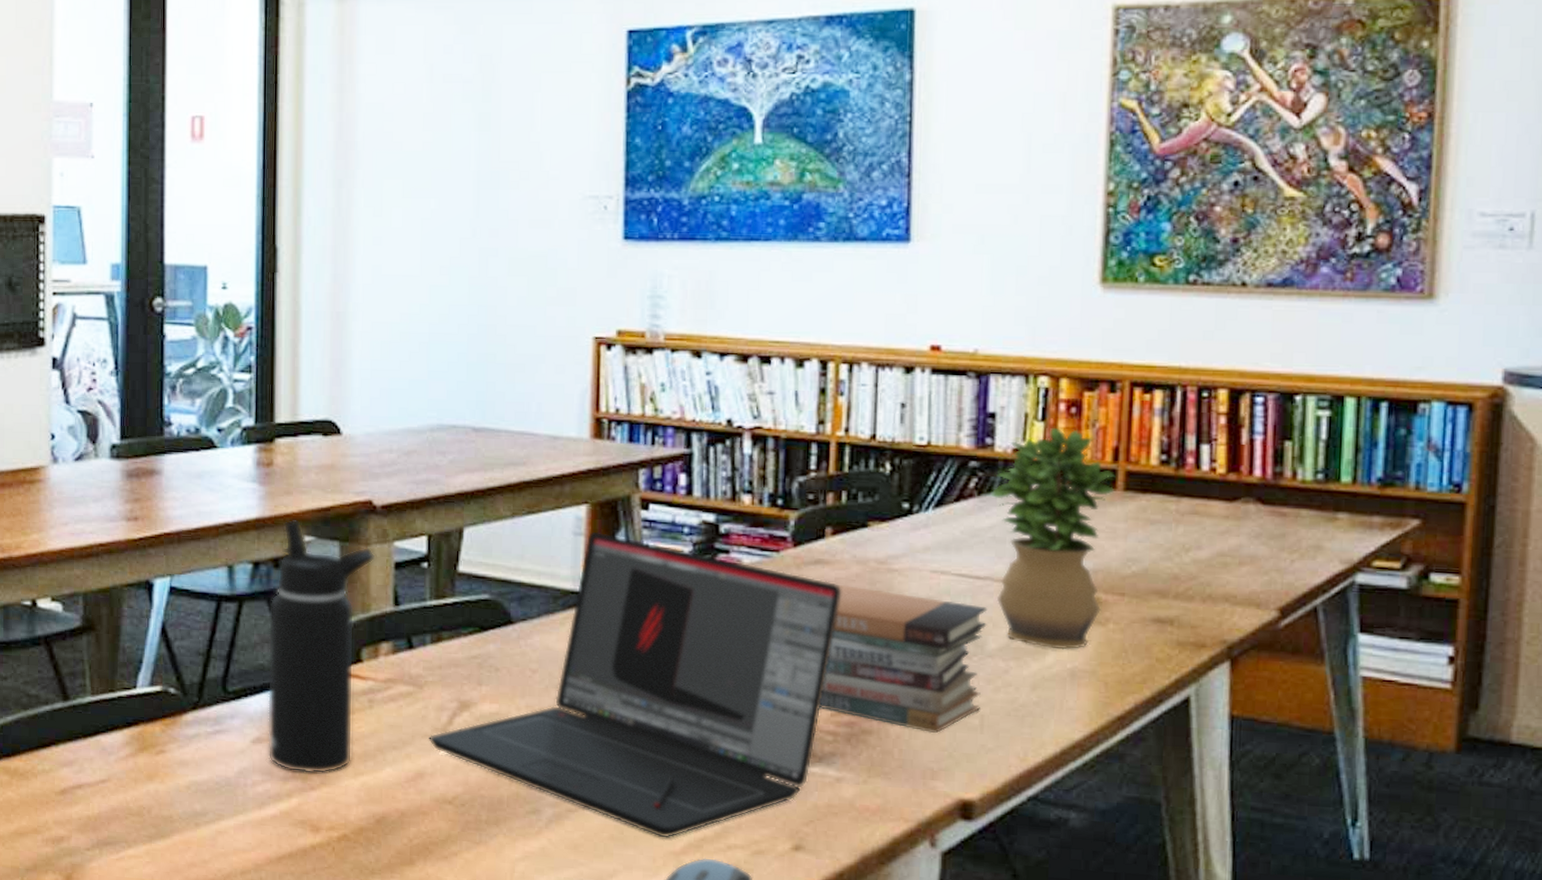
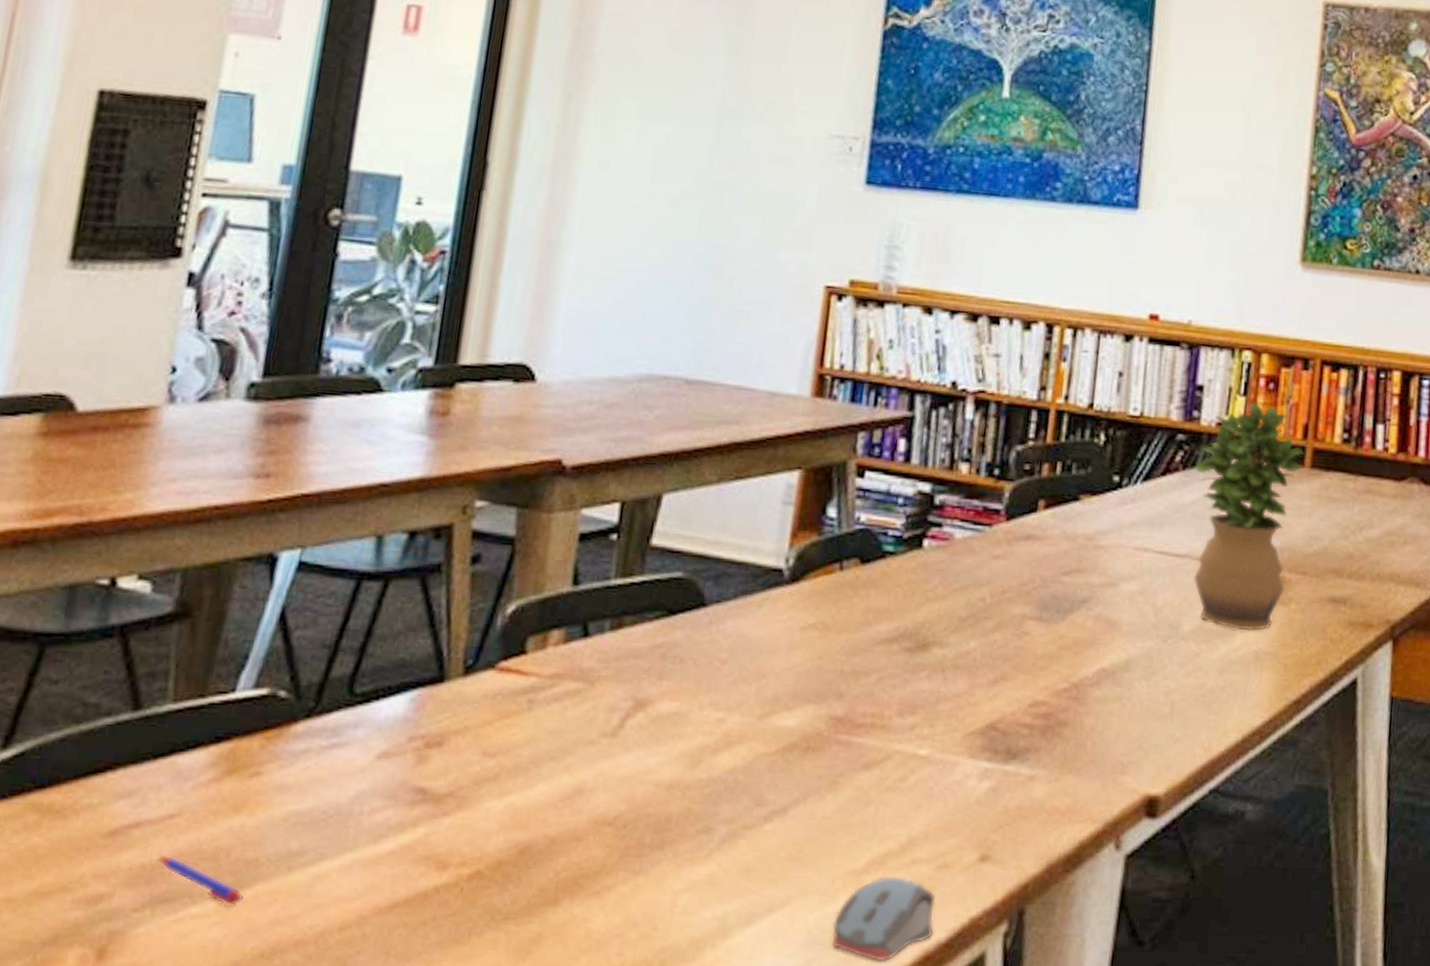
pen: none [99,810,165,852] -> present [158,856,244,908]
water bottle: present [267,519,376,774] -> none [394,480,558,795]
laptop: present [428,531,842,838] -> none [593,500,1049,855]
book stack: present [819,582,988,734] -> none [1018,560,1184,724]

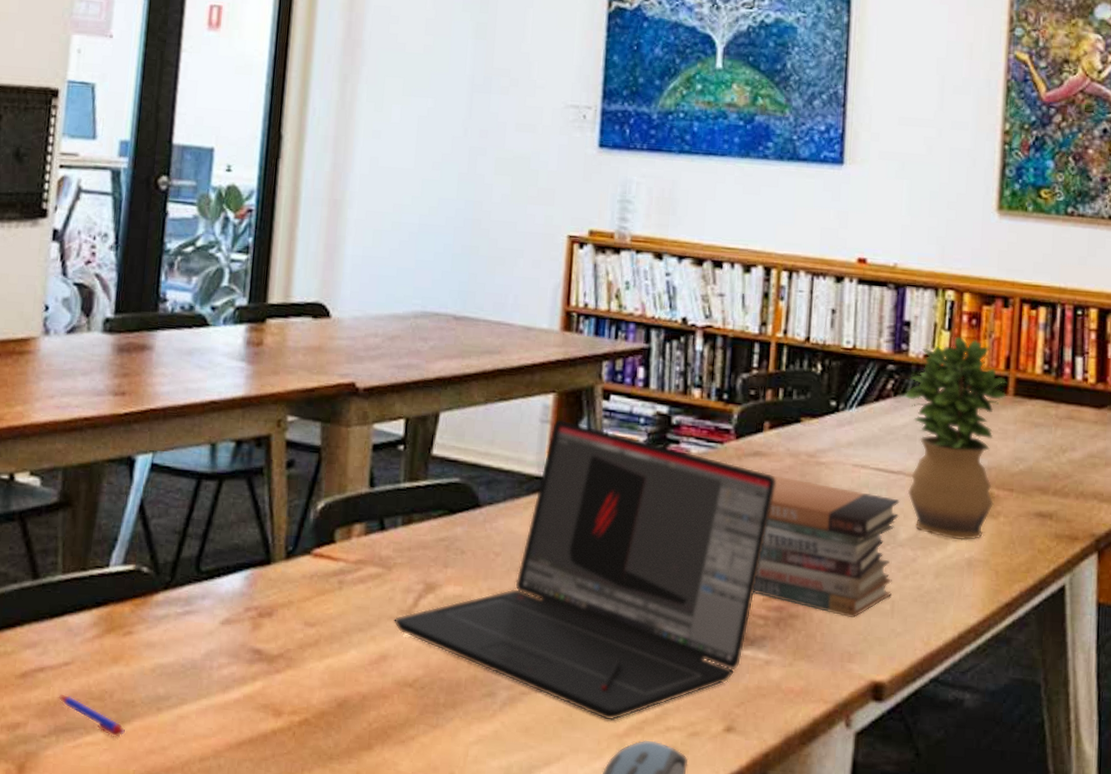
laptop: none [593,500,1049,855] -> present [394,419,776,721]
book stack: none [1018,560,1184,724] -> present [753,474,900,618]

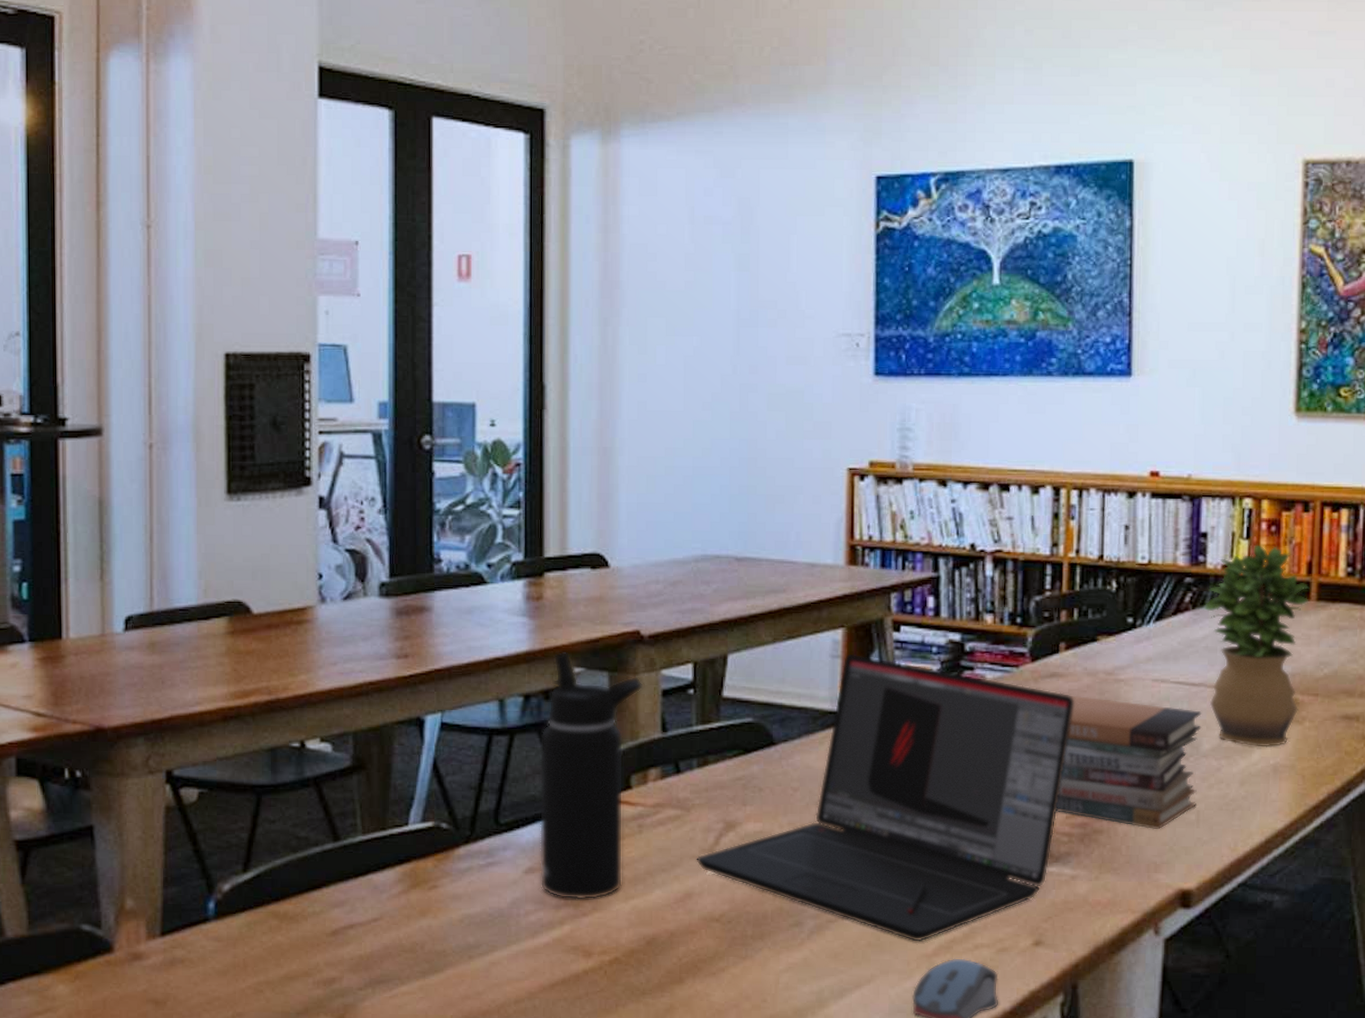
pen: present [59,695,125,738] -> none [371,949,439,987]
water bottle: none [235,399,355,656] -> present [539,651,644,900]

